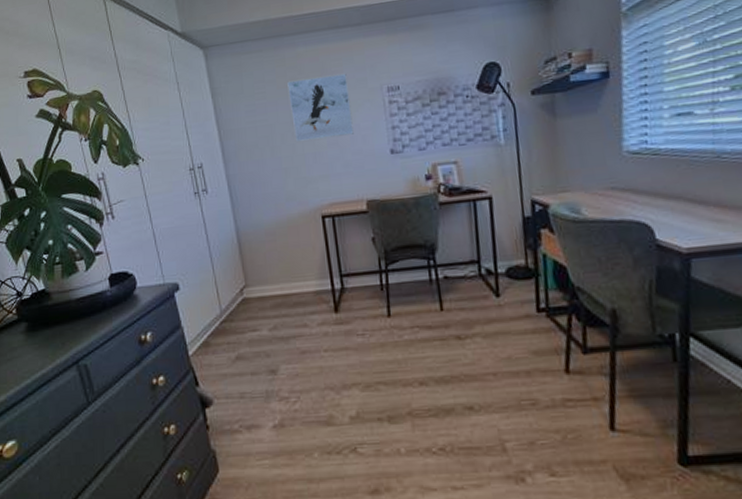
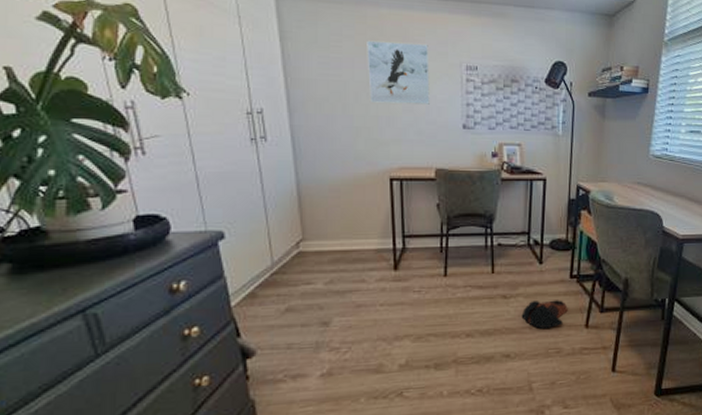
bag: none [481,339,540,376] -> present [521,300,568,329]

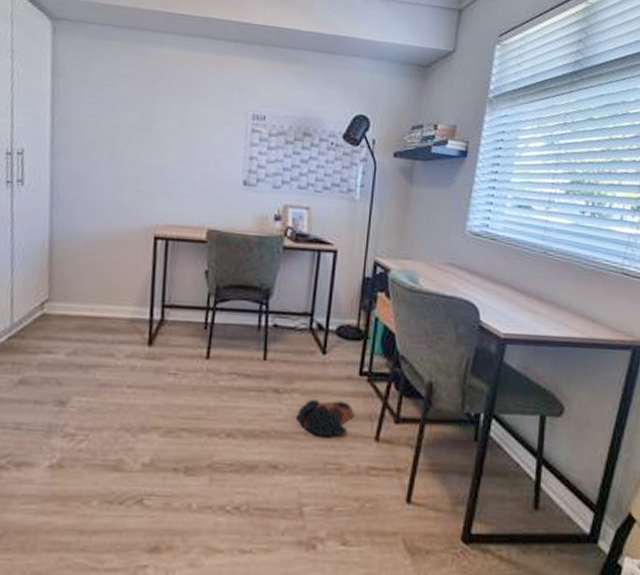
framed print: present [367,40,430,105] -> none [141,81,212,156]

